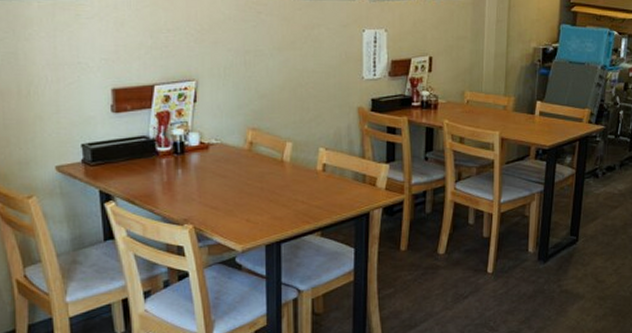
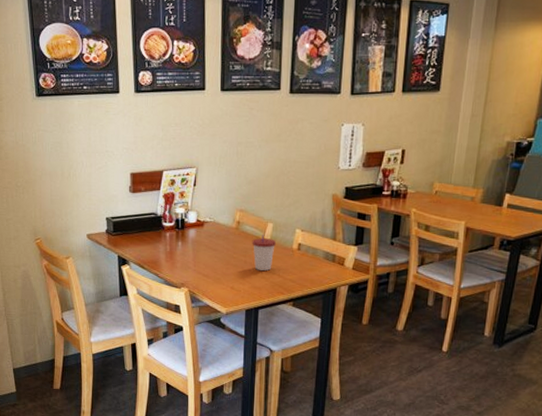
cup: none [268,156,297,197] -> present [252,235,276,271]

